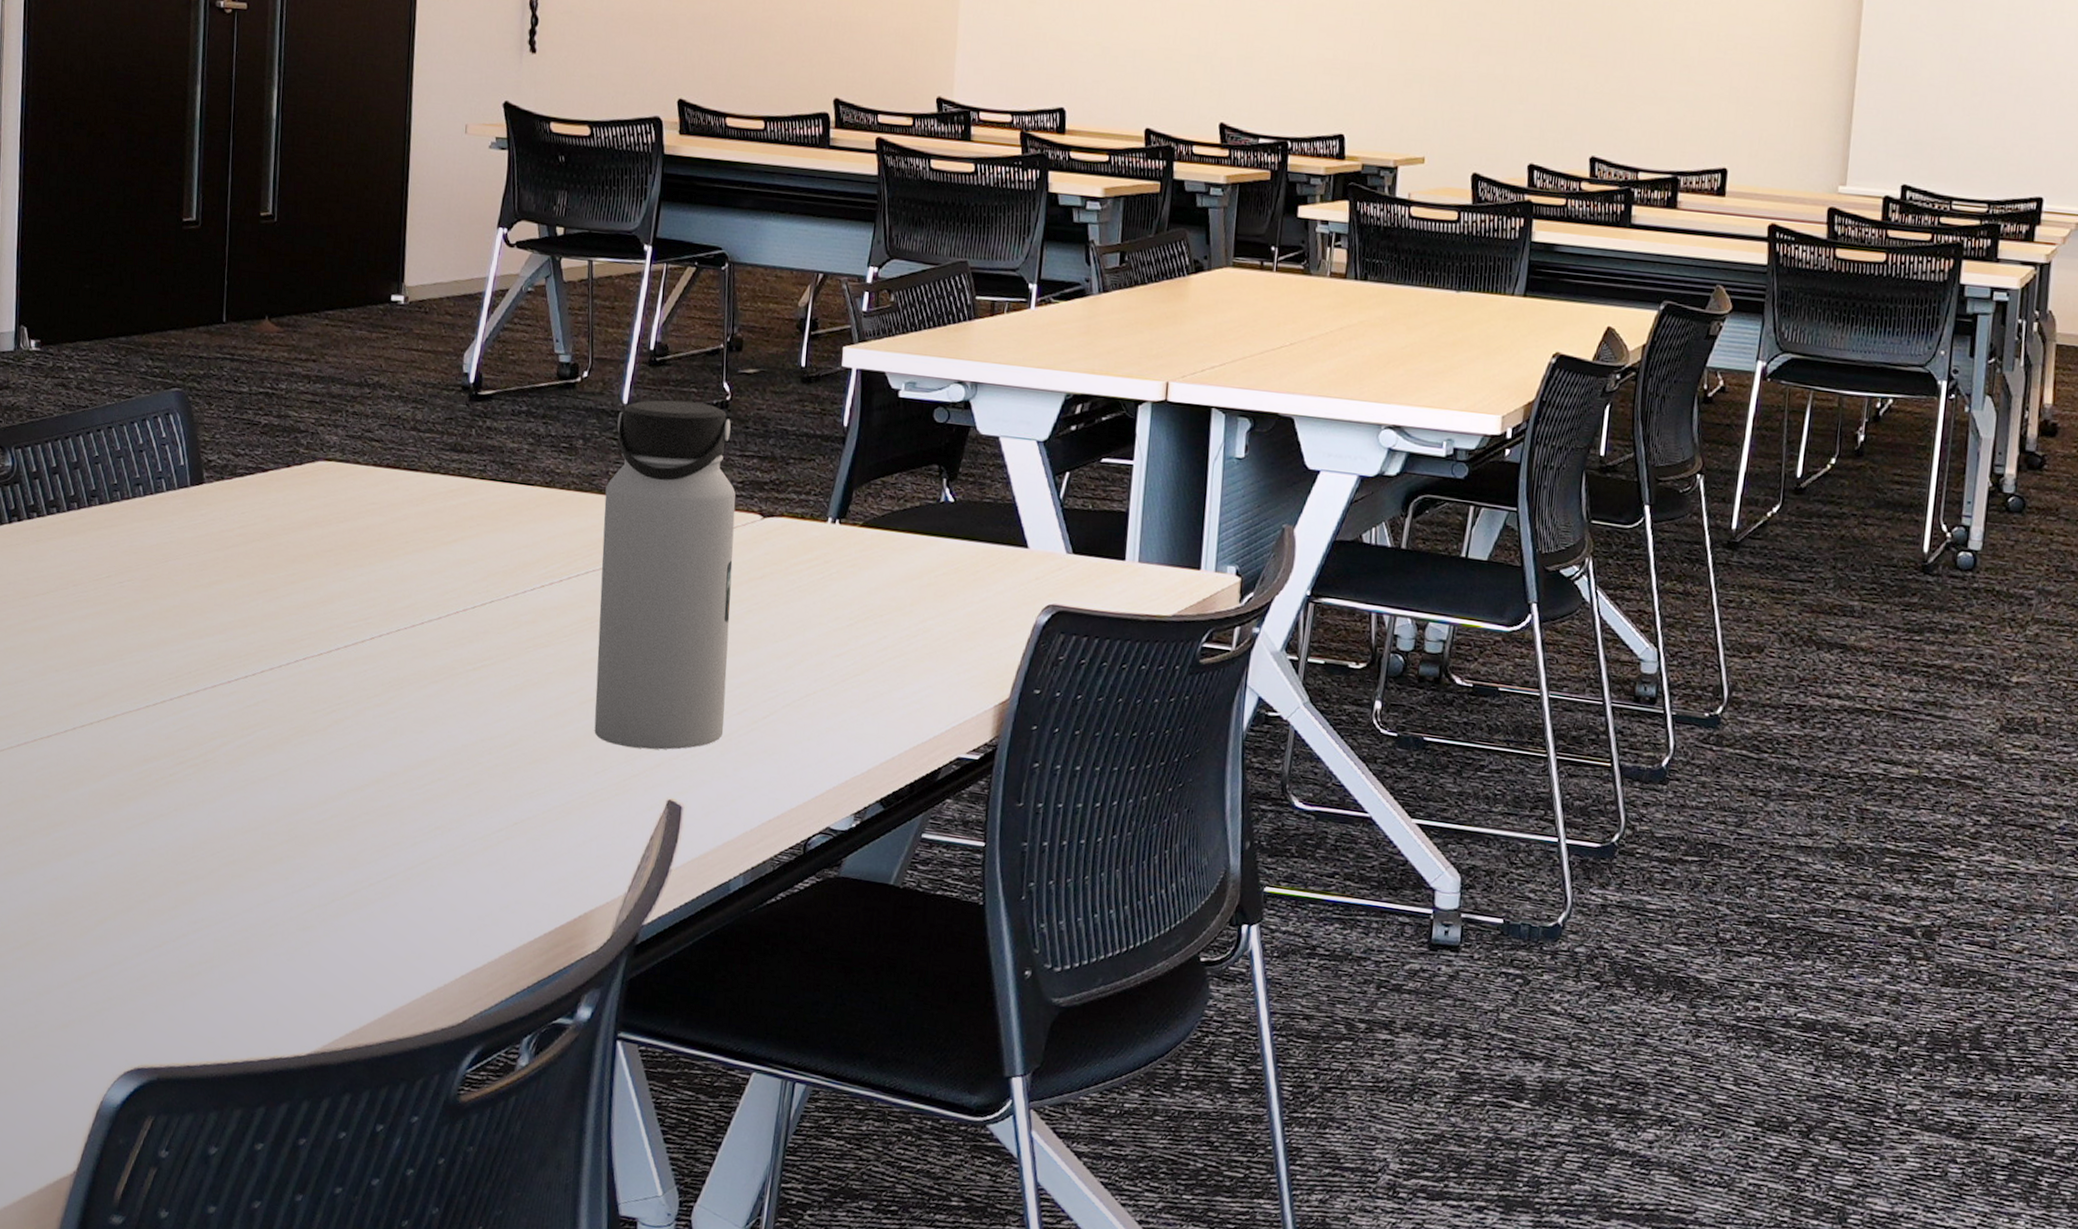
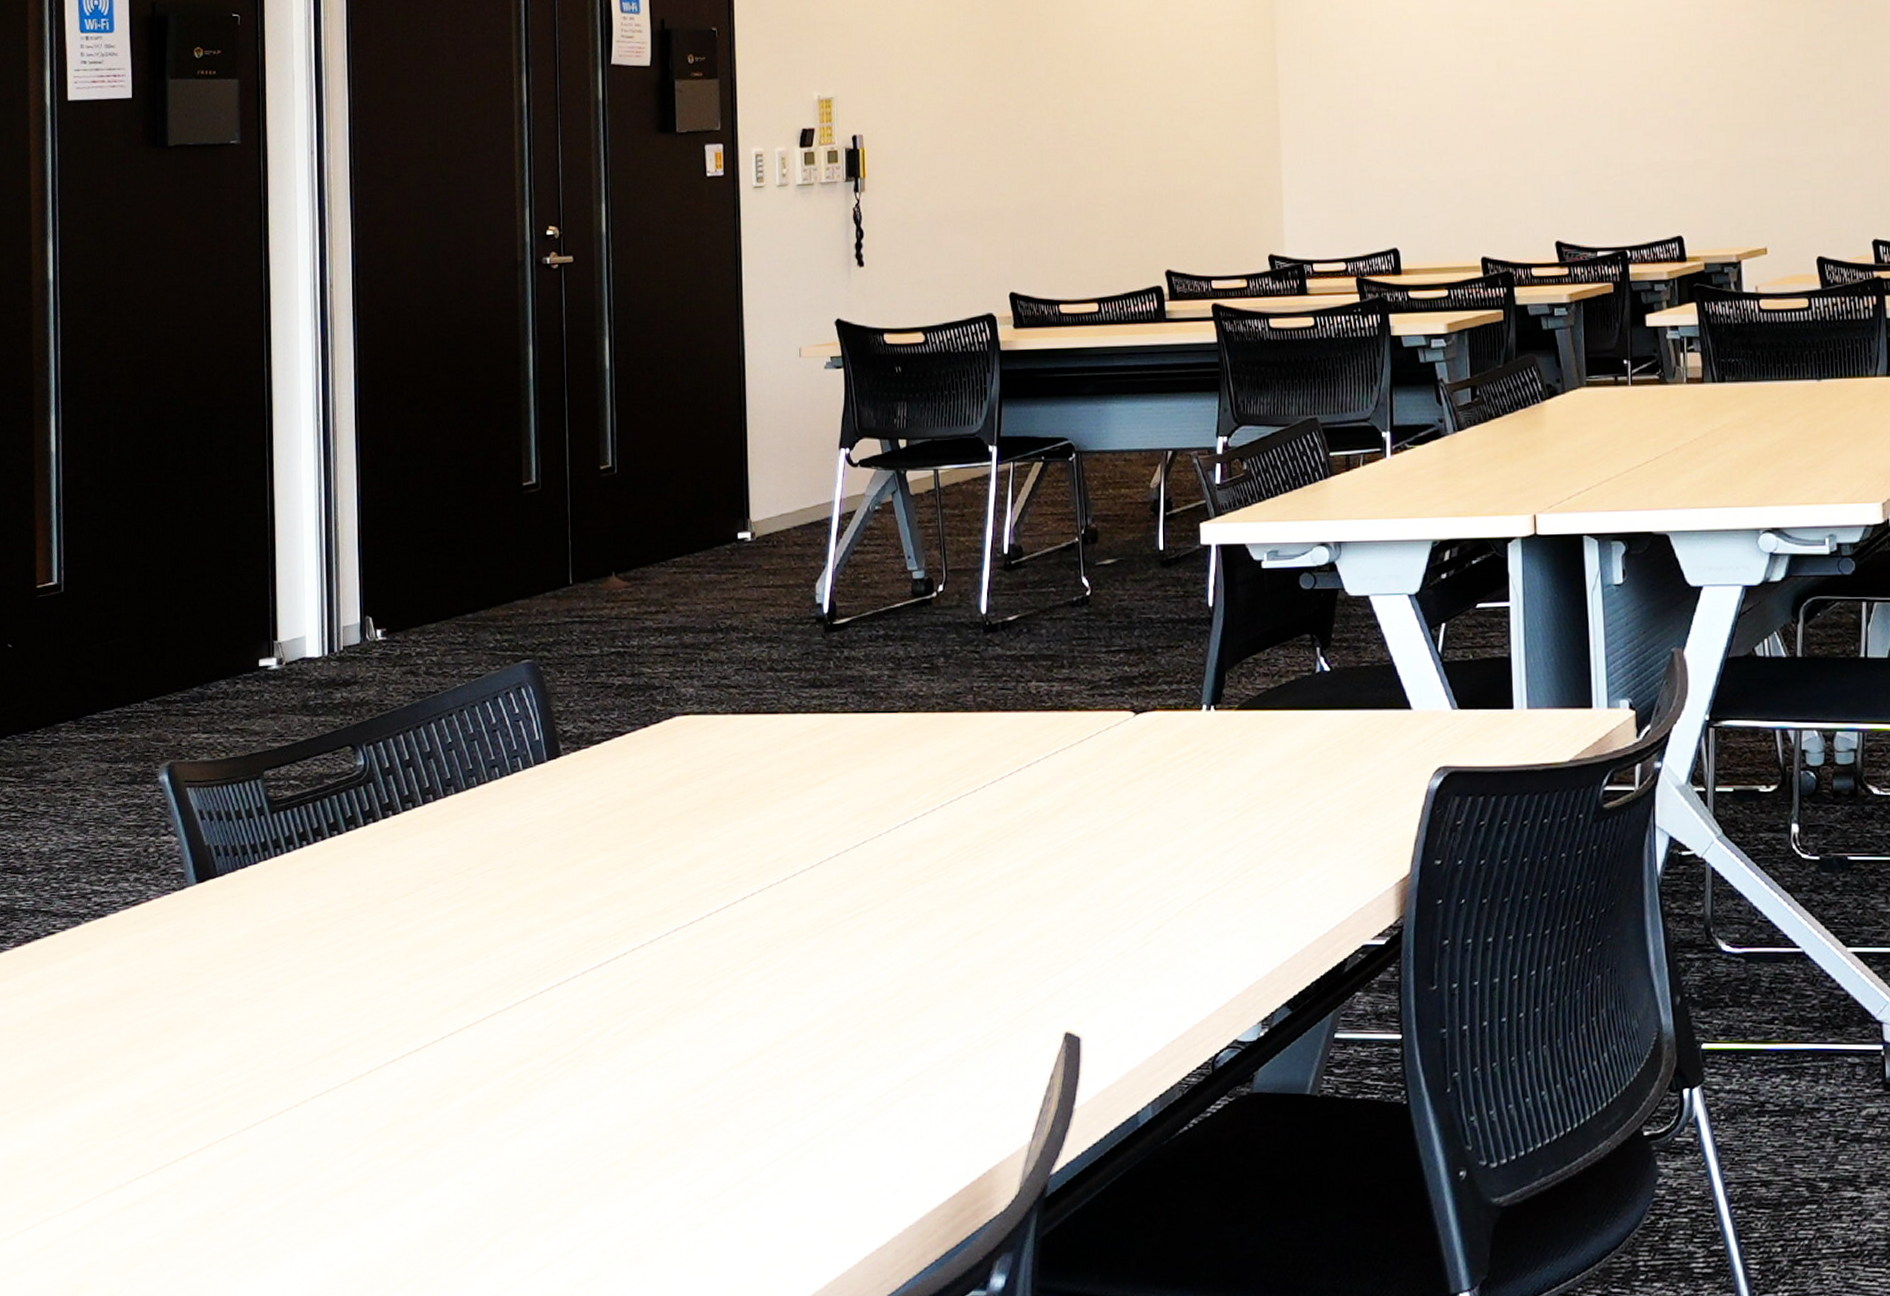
water bottle: present [594,400,736,750] -> none [971,602,1116,980]

